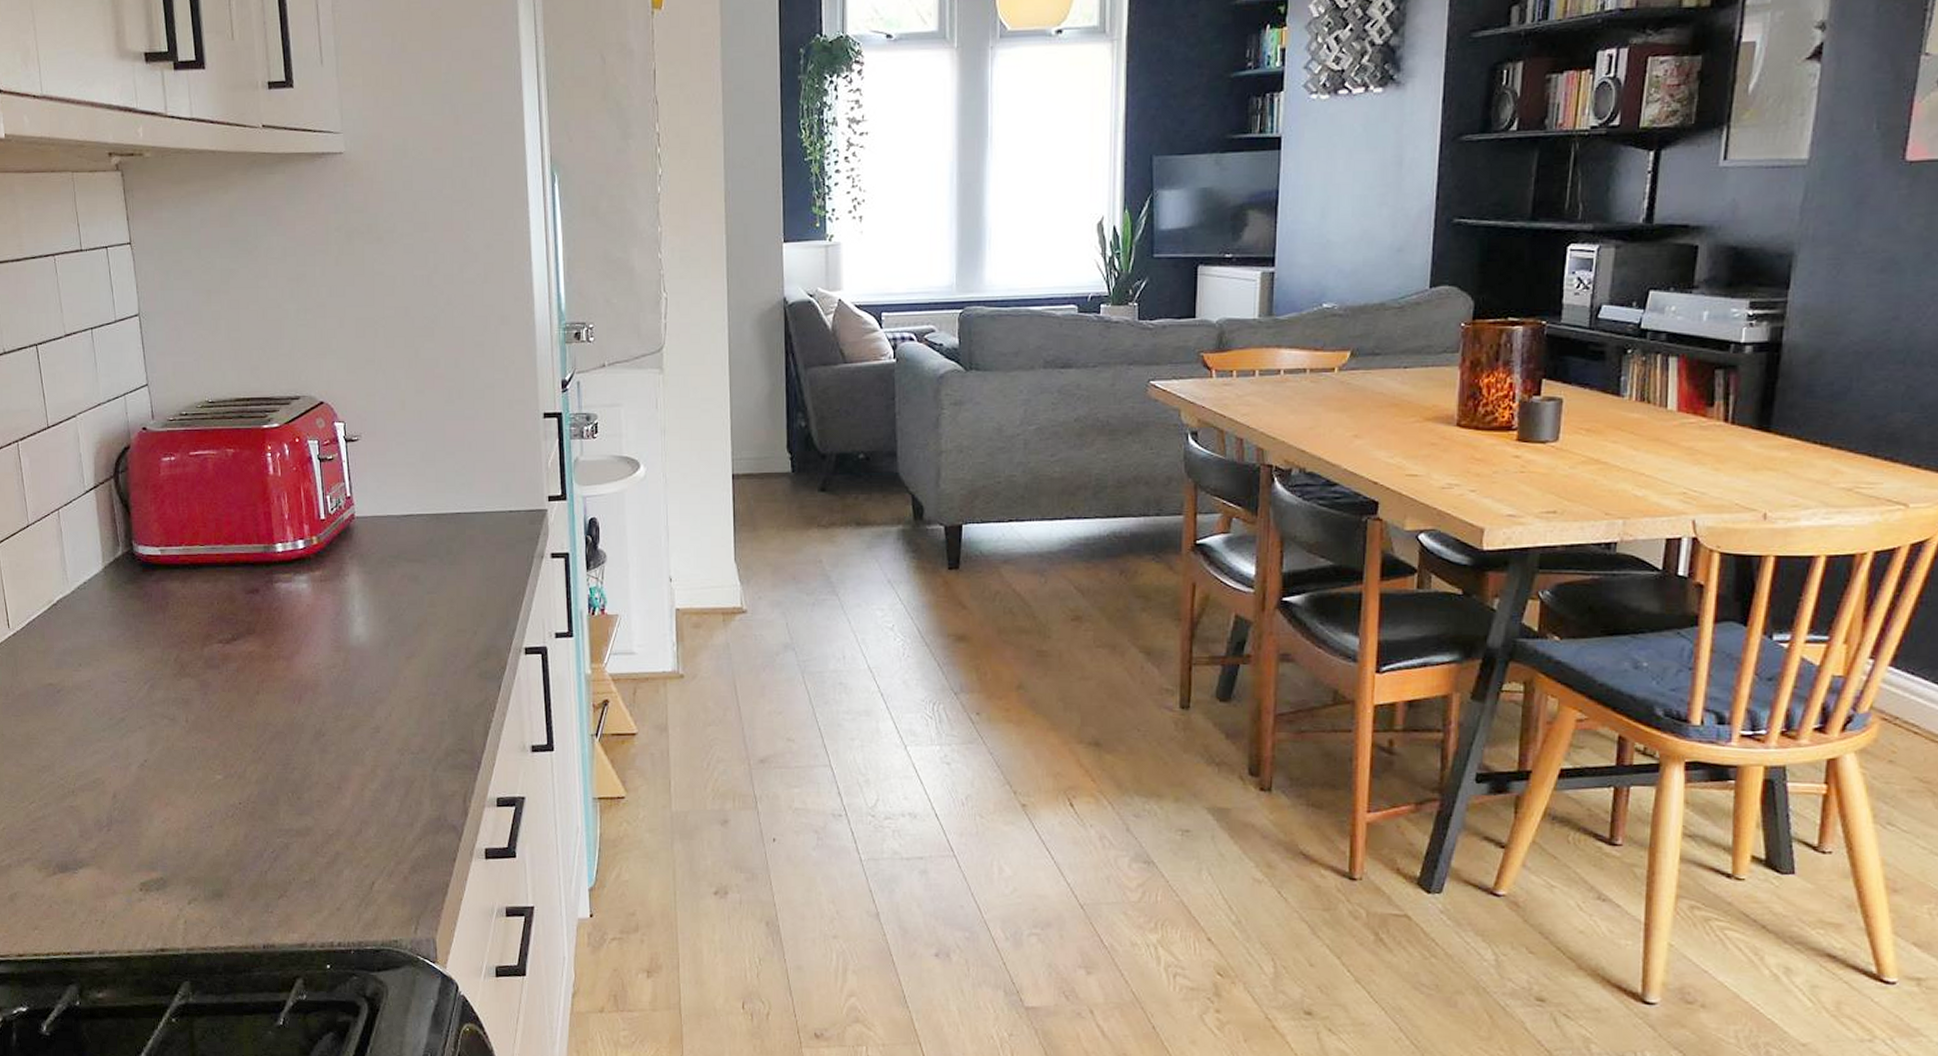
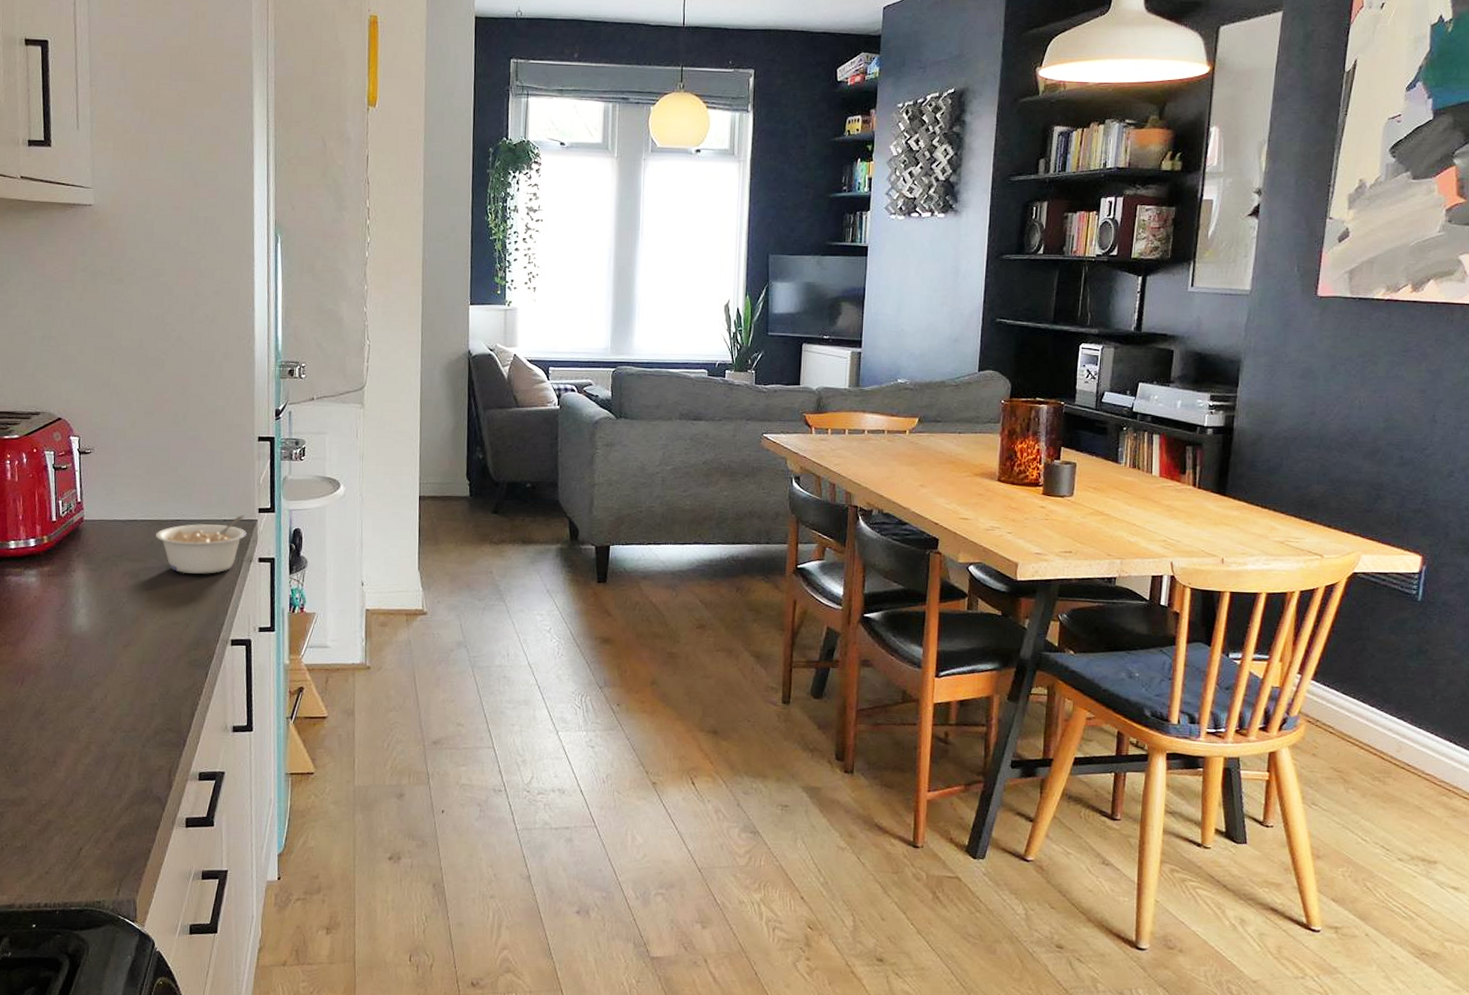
legume: none [435,505,536,575] -> present [156,515,247,574]

